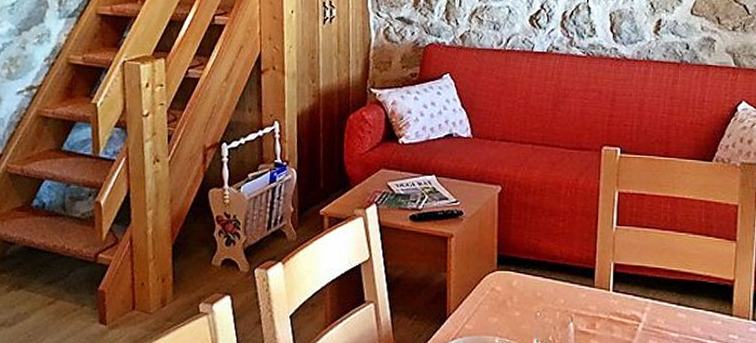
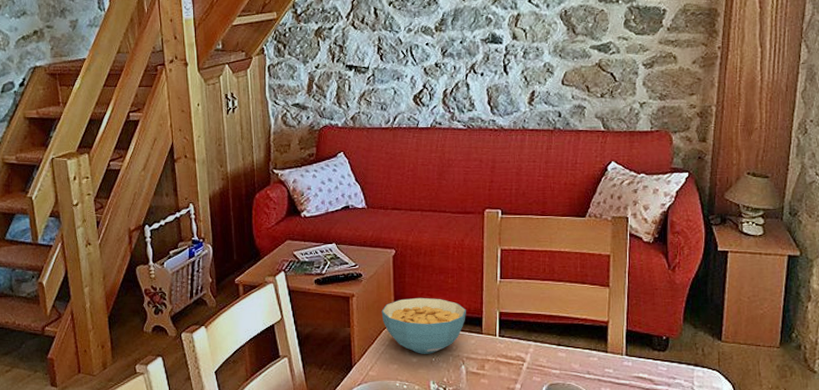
cereal bowl: none [482,241,577,308] -> present [381,297,466,354]

